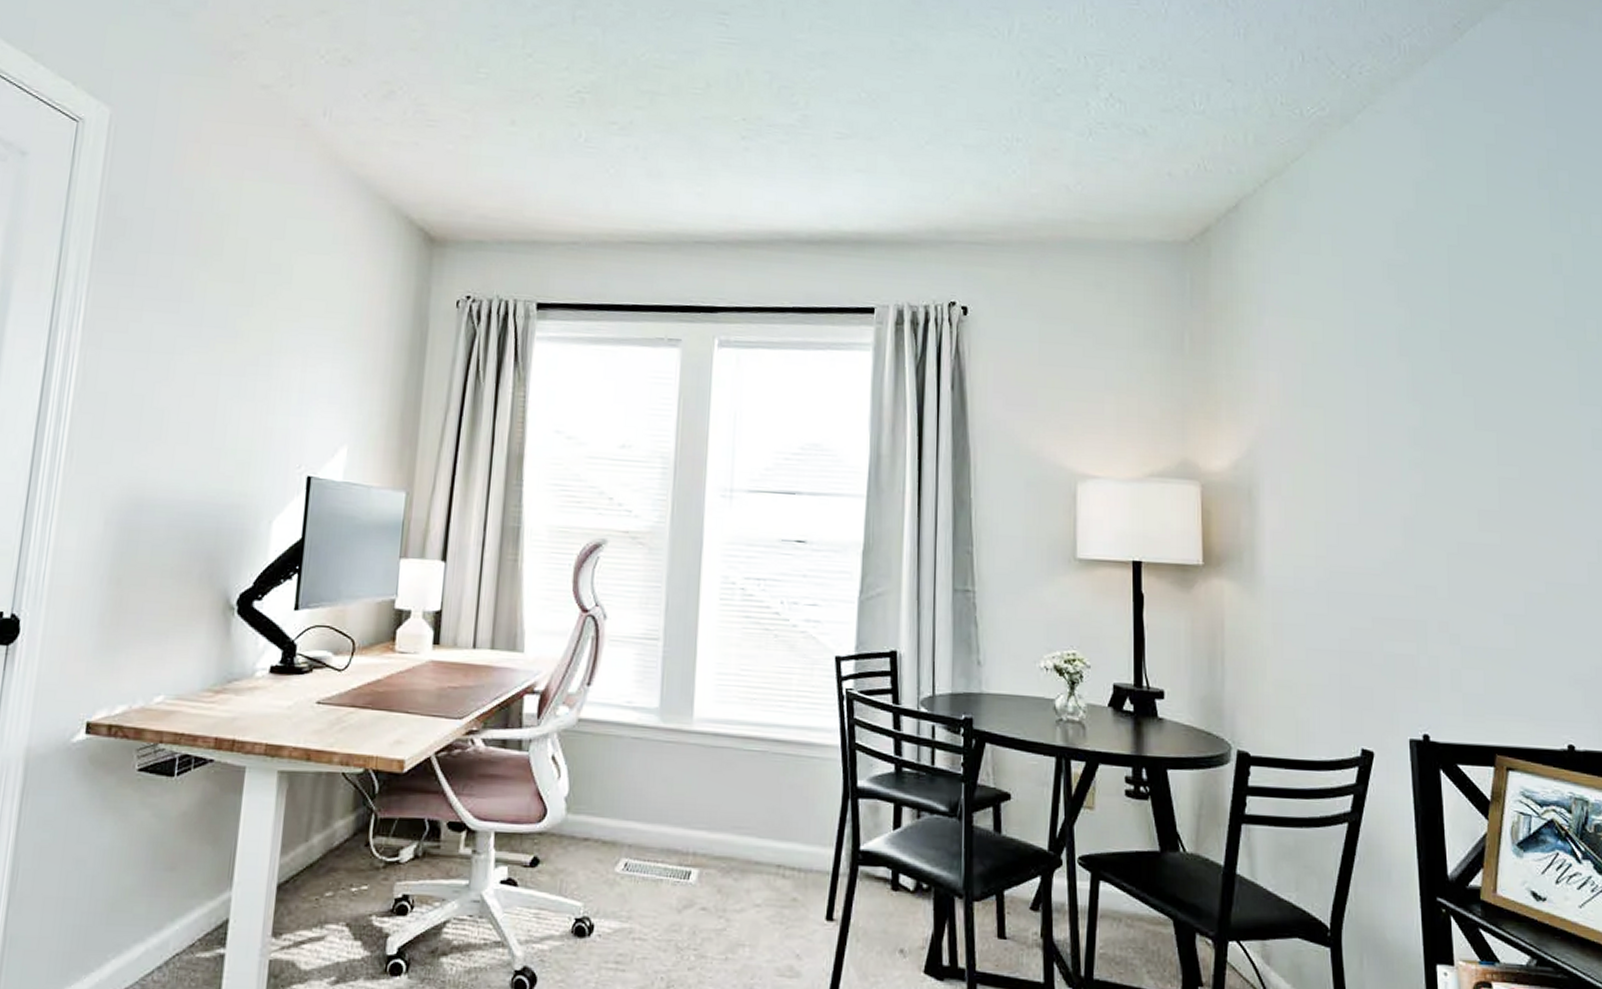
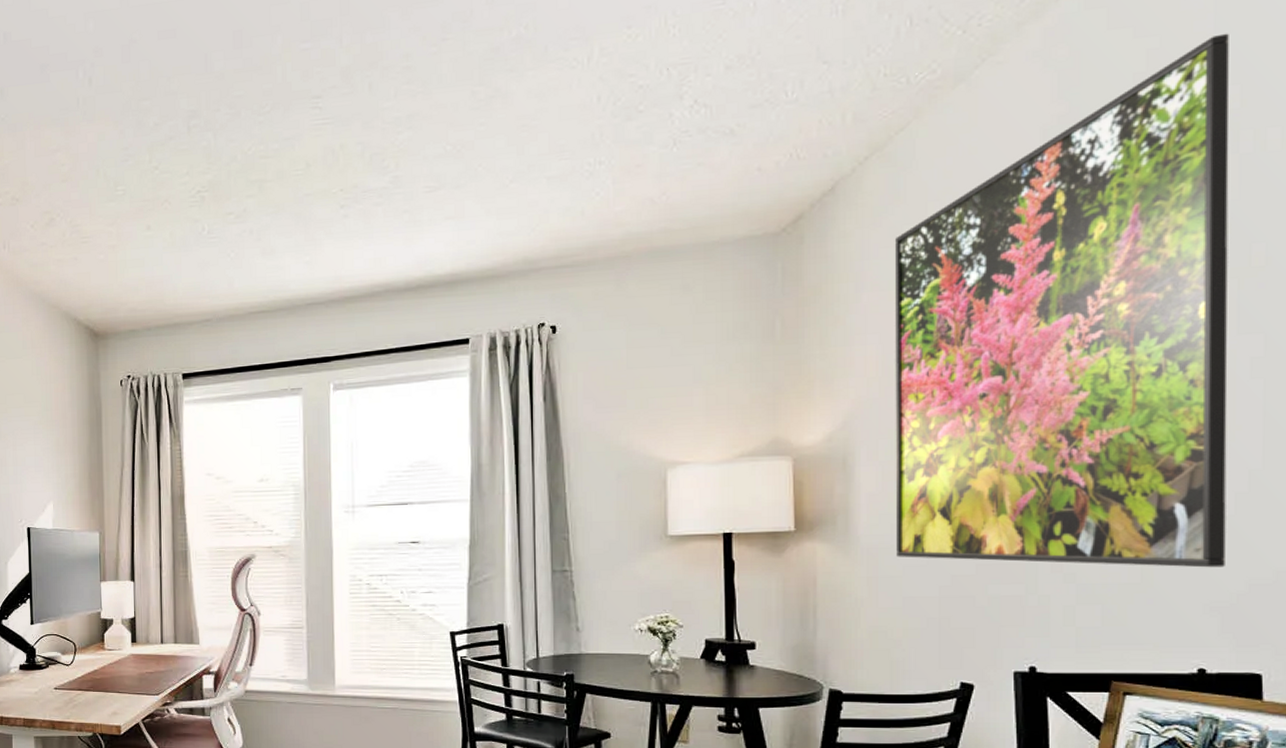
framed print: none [1293,122,1584,639] -> present [895,33,1230,568]

